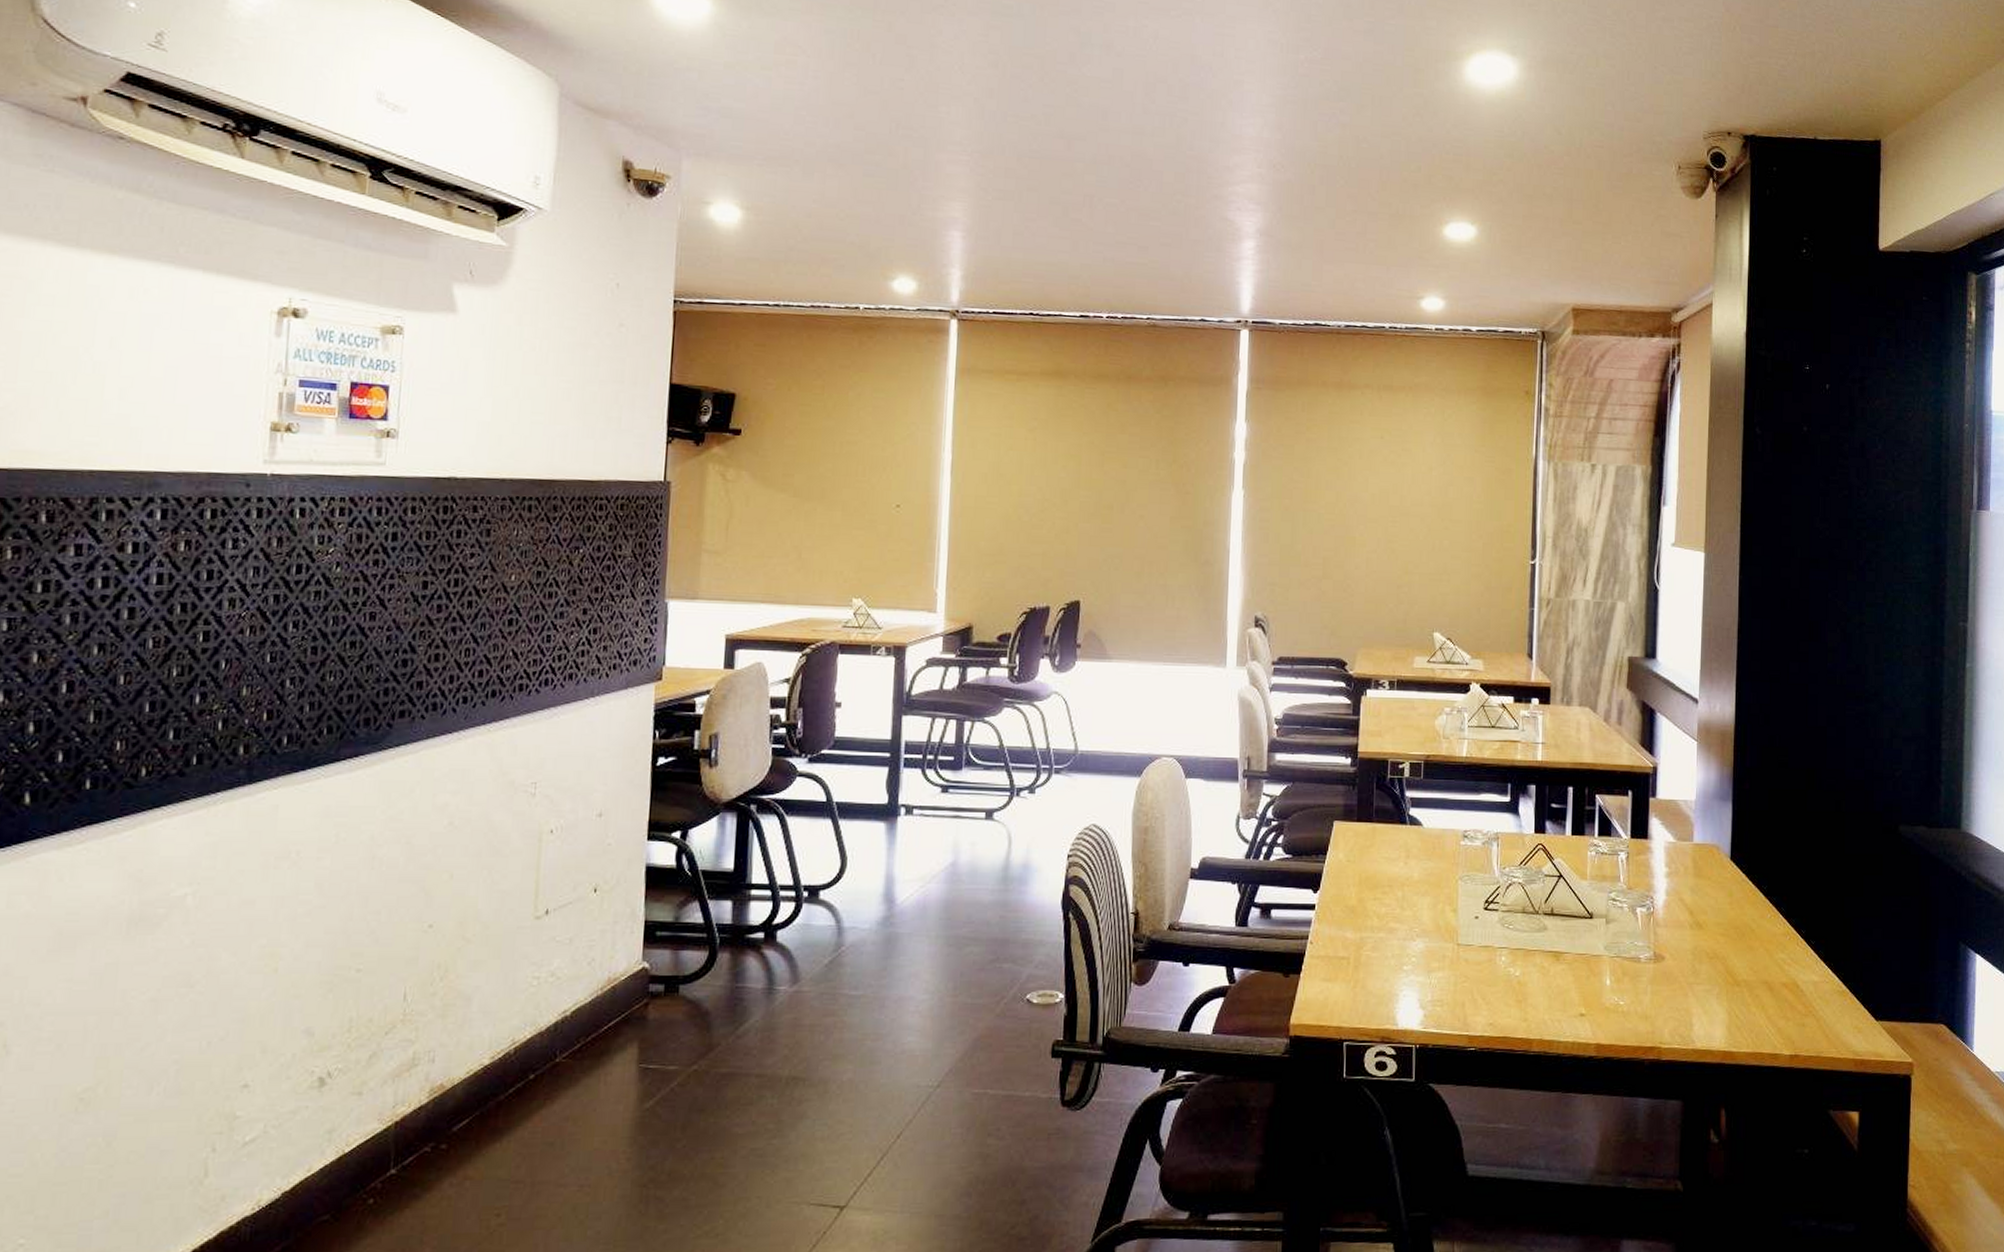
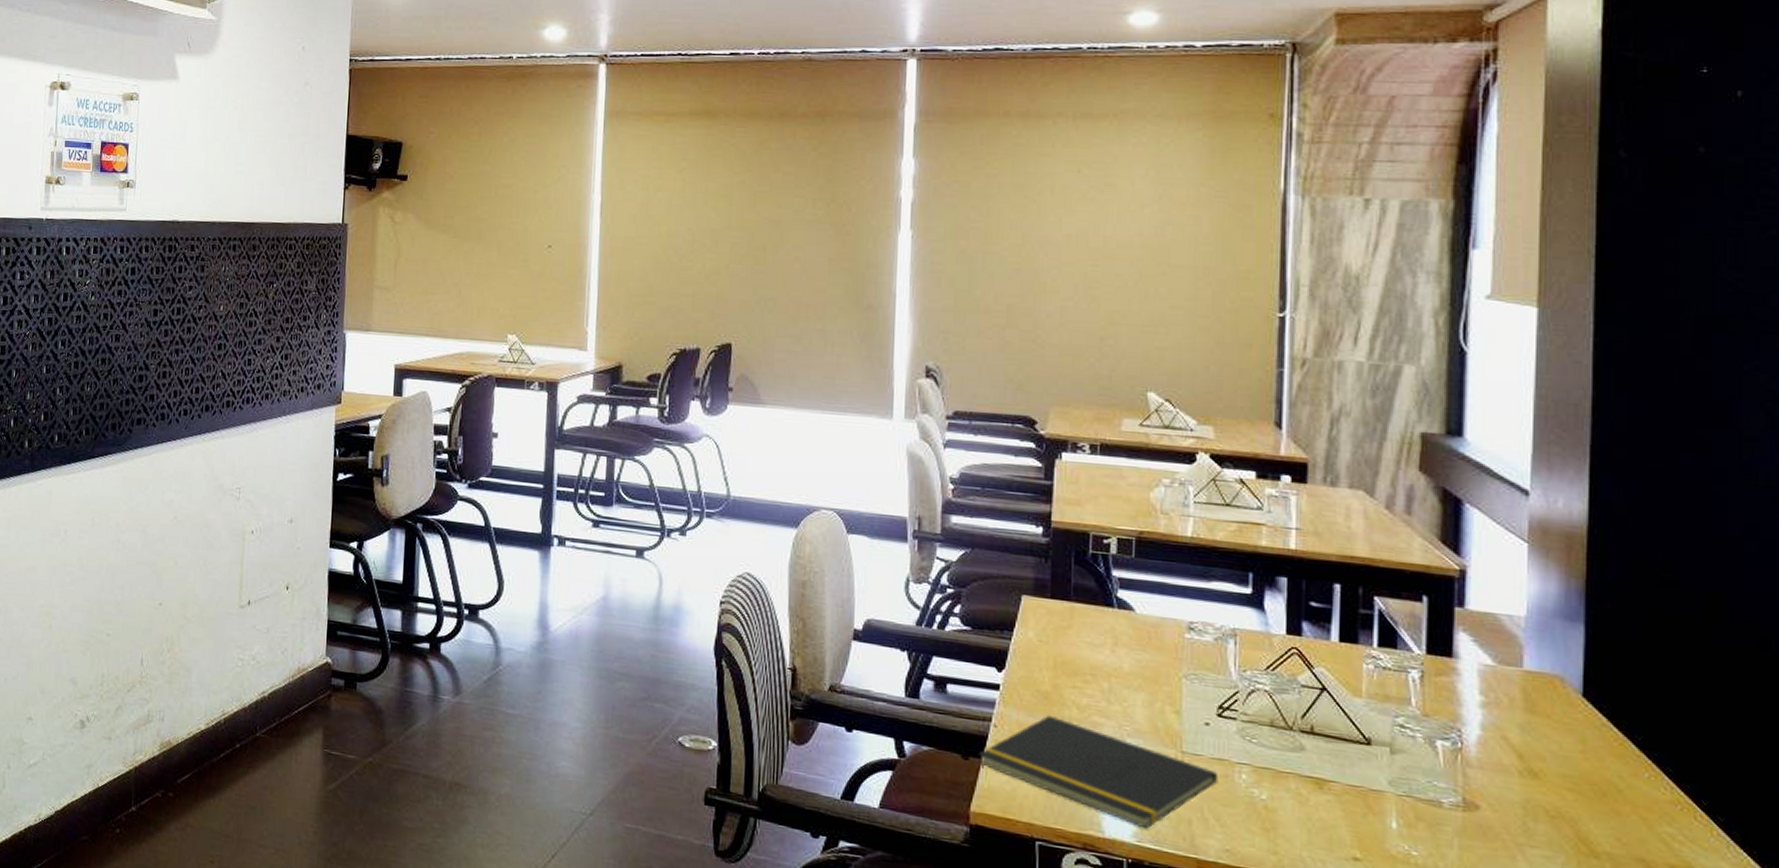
notepad: none [1296,926,1485,1016] -> present [977,715,1219,829]

